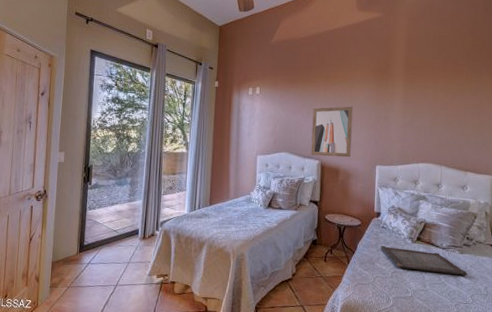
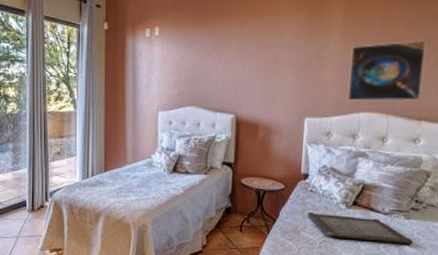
wall art: present [311,106,353,158] -> none [223,45,277,110]
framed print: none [409,108,466,156] -> present [347,40,426,102]

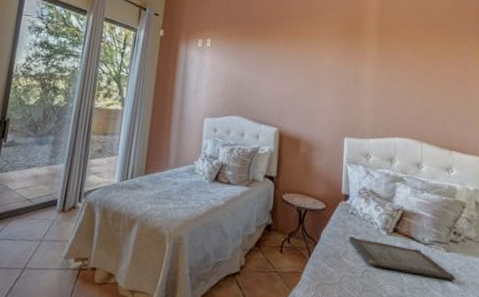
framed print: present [347,40,426,102] -> none [383,75,450,131]

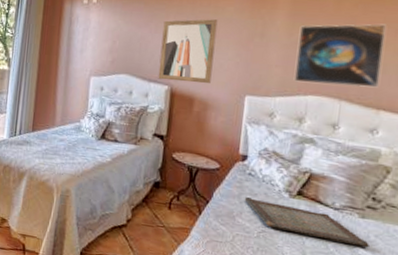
wall art: none [267,66,318,126] -> present [158,19,218,84]
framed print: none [383,75,450,131] -> present [293,24,386,88]

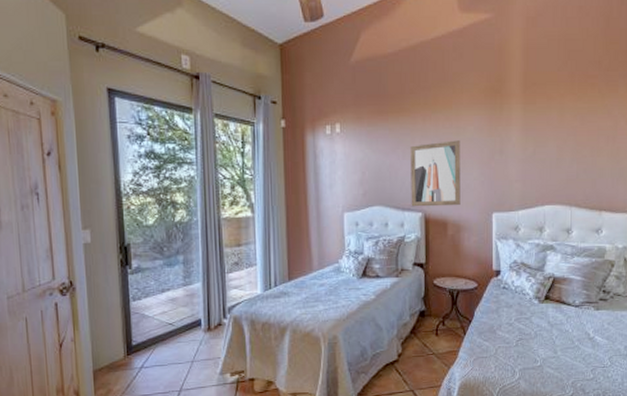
serving tray: present [244,197,369,248] -> none [501,310,604,336]
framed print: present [293,24,386,88] -> none [531,132,600,194]

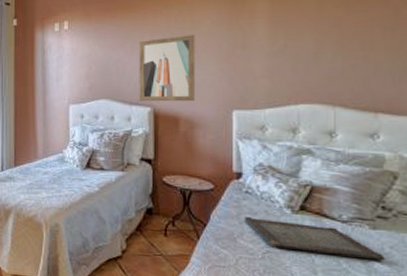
serving tray: none [501,310,604,336] -> present [243,217,385,261]

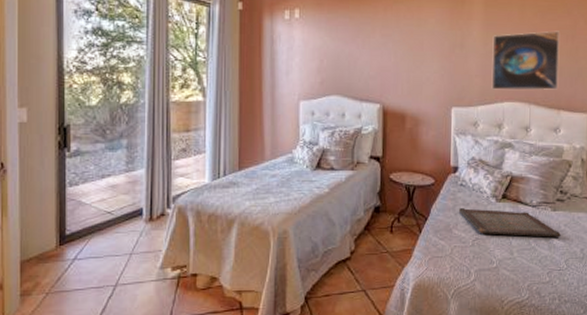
wall art: present [139,35,195,102] -> none [369,32,421,99]
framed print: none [282,23,373,92] -> present [491,31,559,91]

